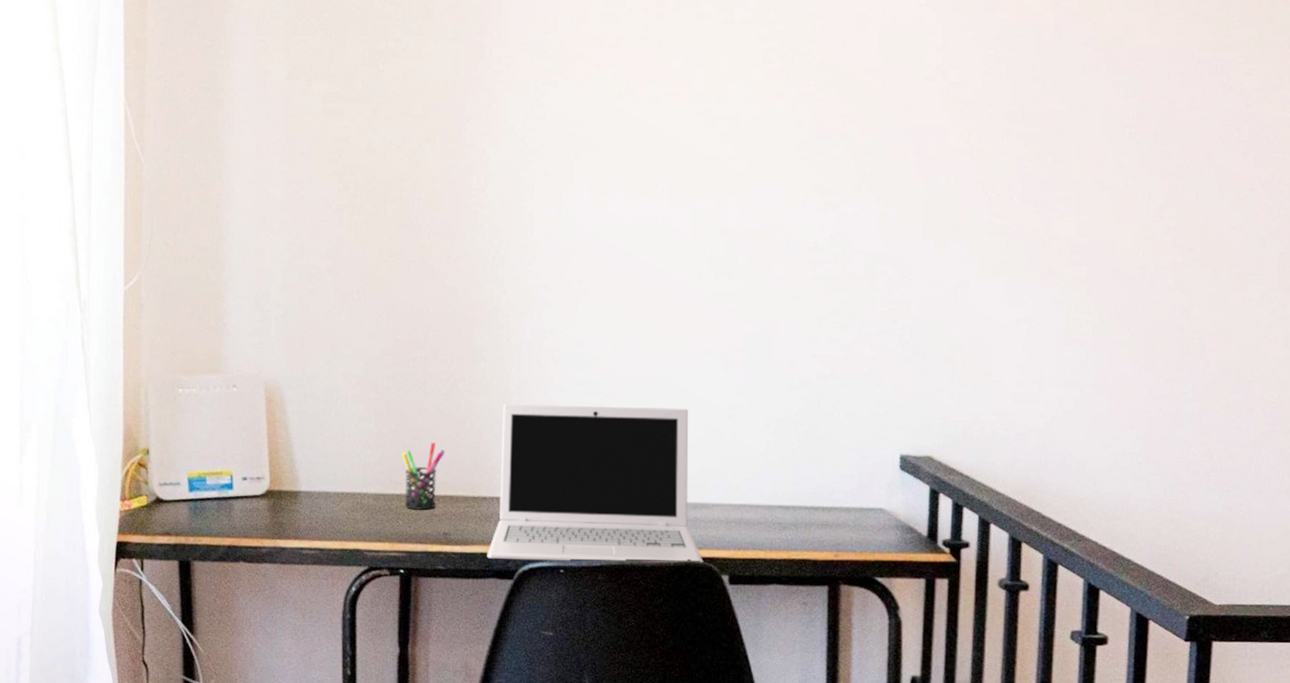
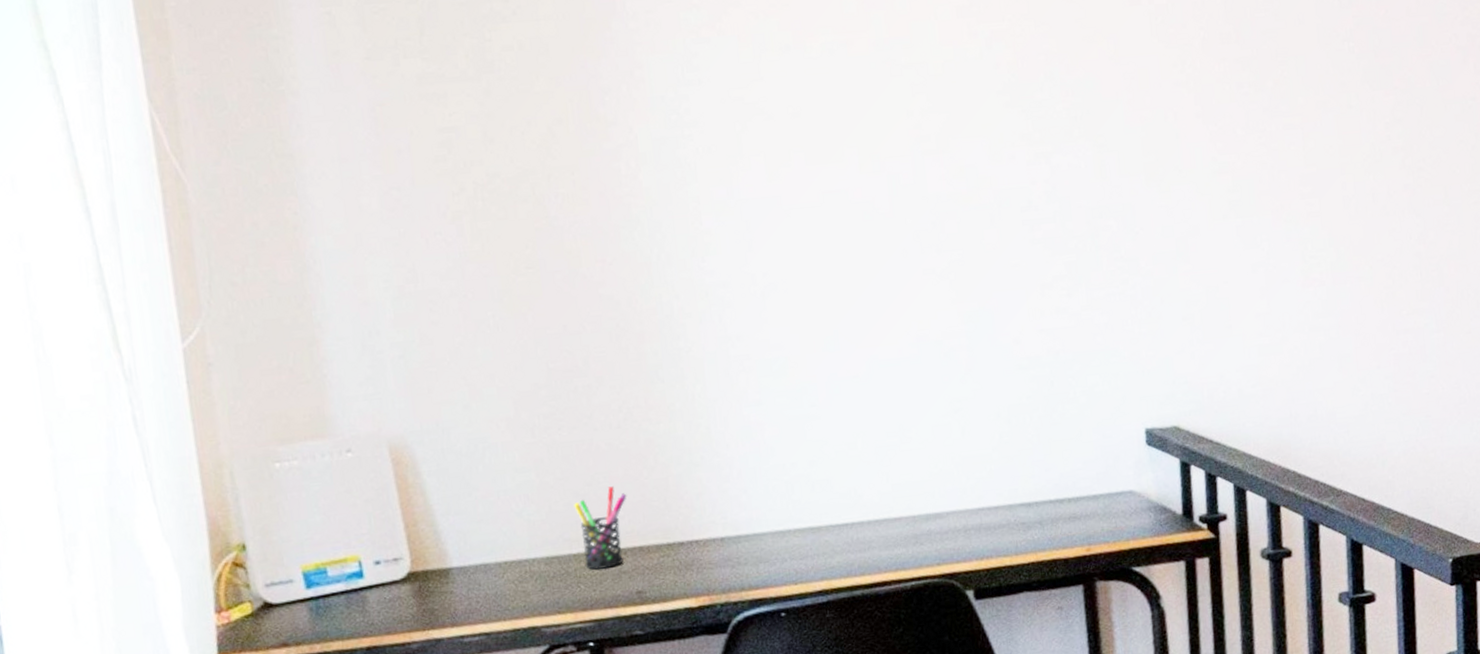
laptop: present [487,403,703,563] -> none [690,407,944,614]

